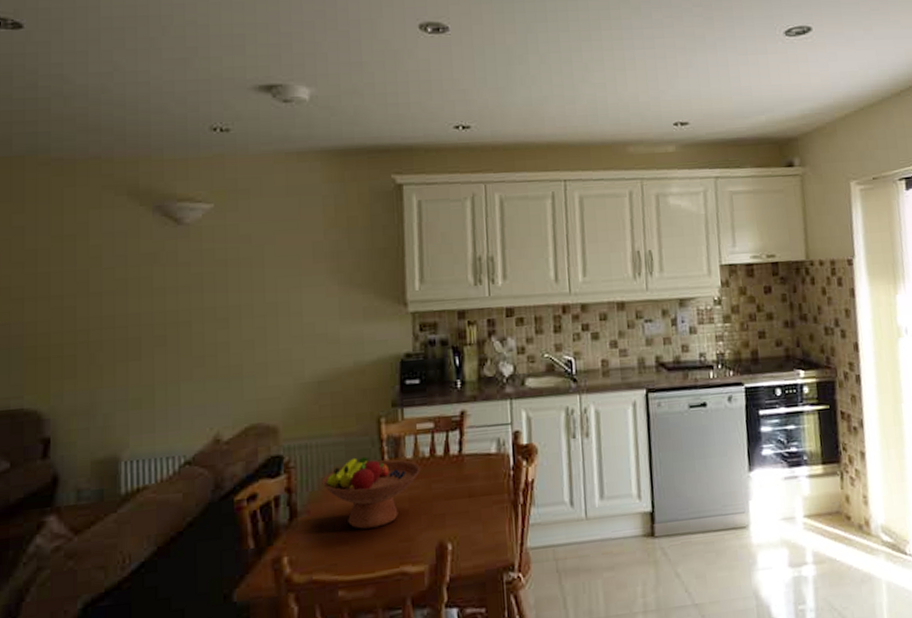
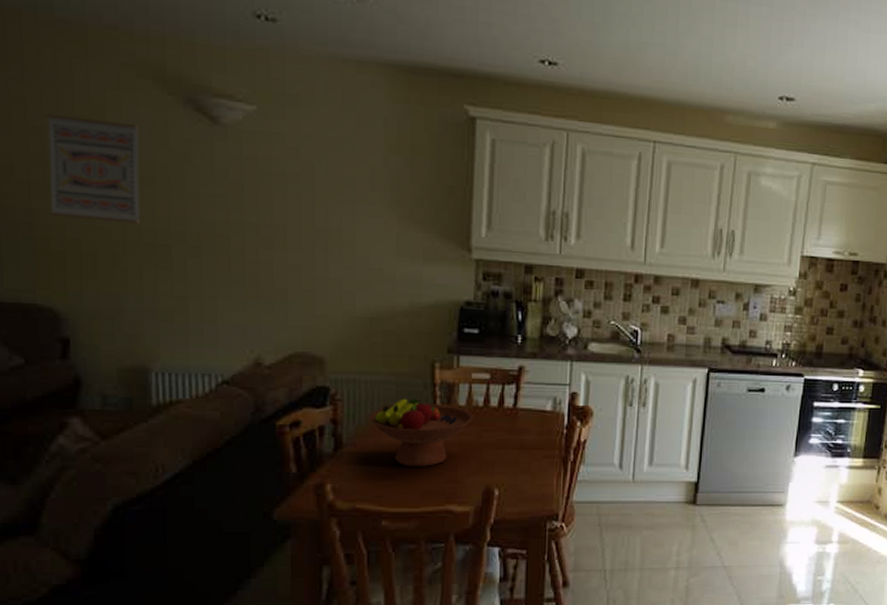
wall art: none [39,235,116,327] -> present [47,114,141,224]

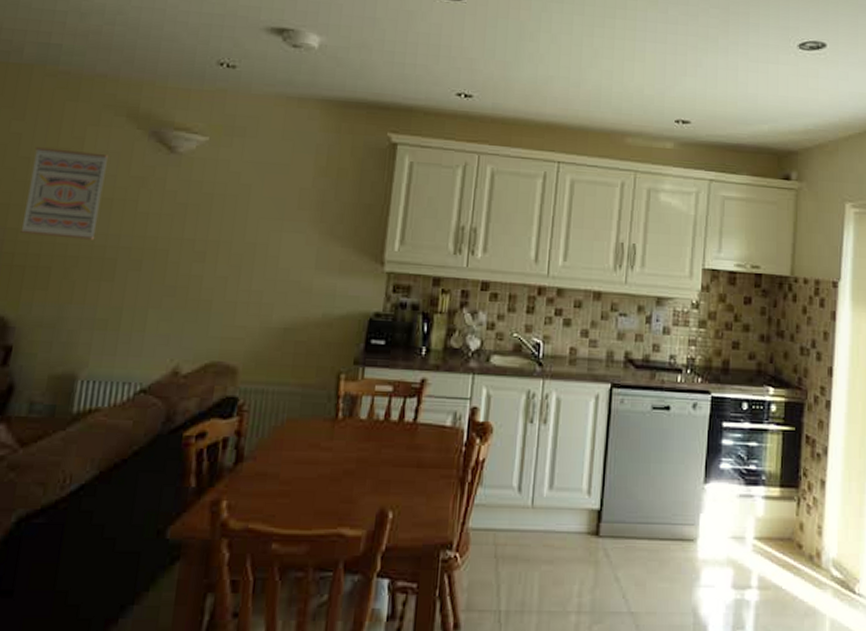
fruit bowl: present [369,398,474,467] -> none [272,410,374,484]

